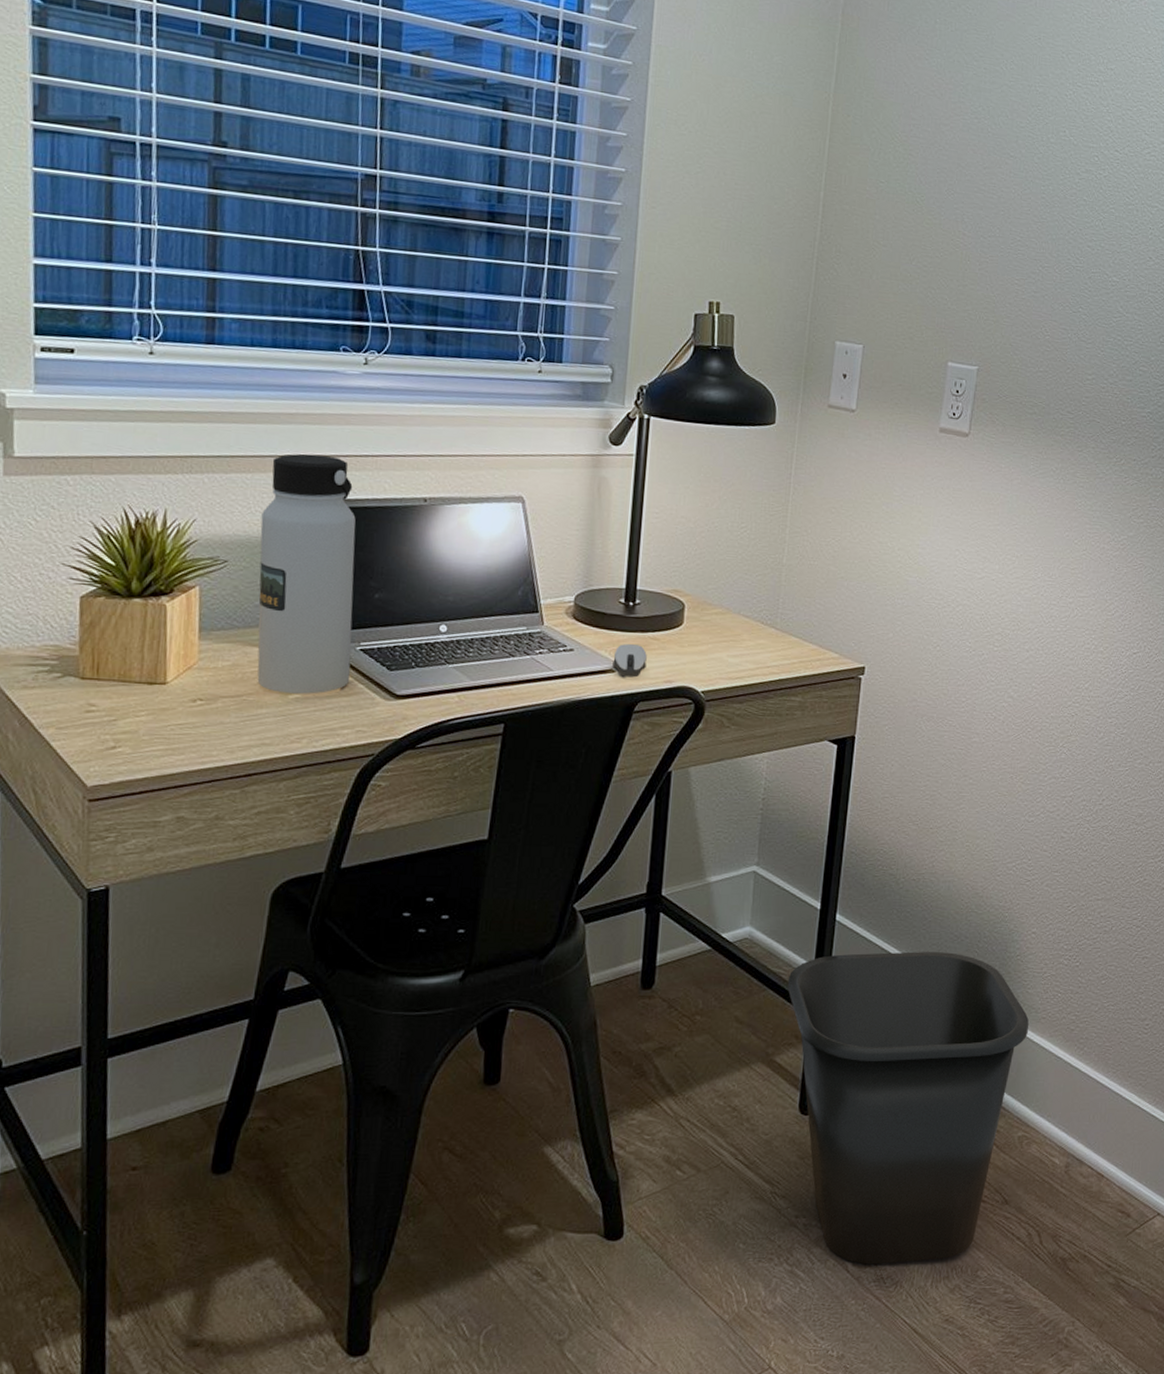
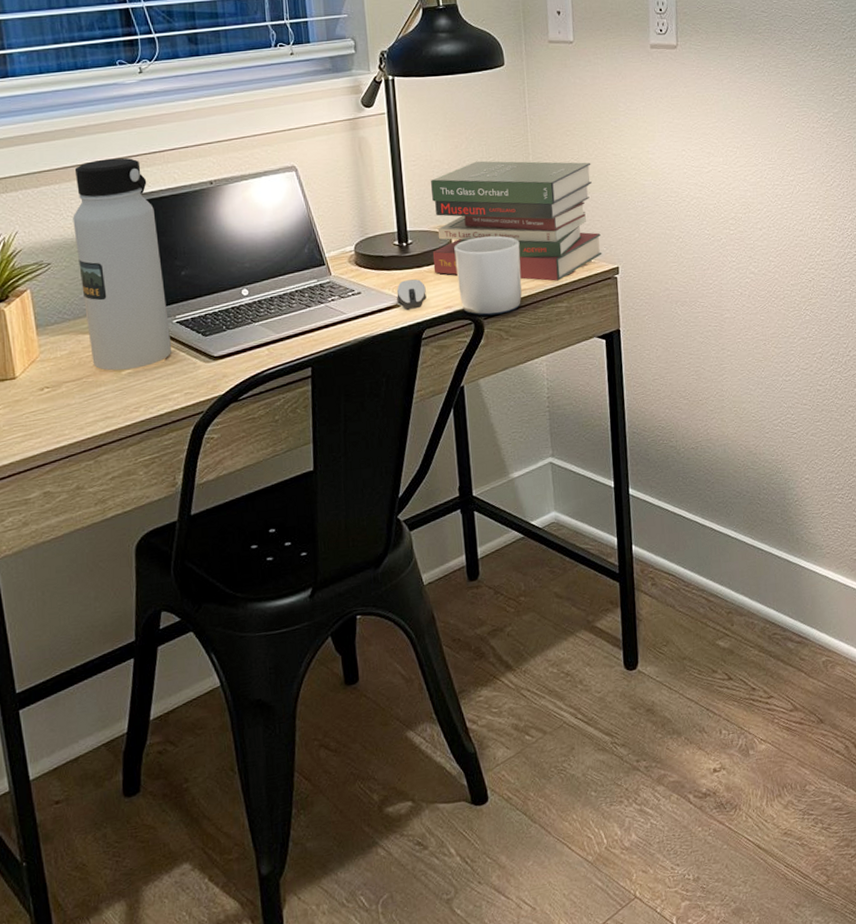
books: none [659,524,853,672] -> present [431,161,602,282]
mug: none [682,609,760,699] -> present [454,235,522,316]
waste bin: present [787,951,1029,1265] -> none [595,507,816,795]

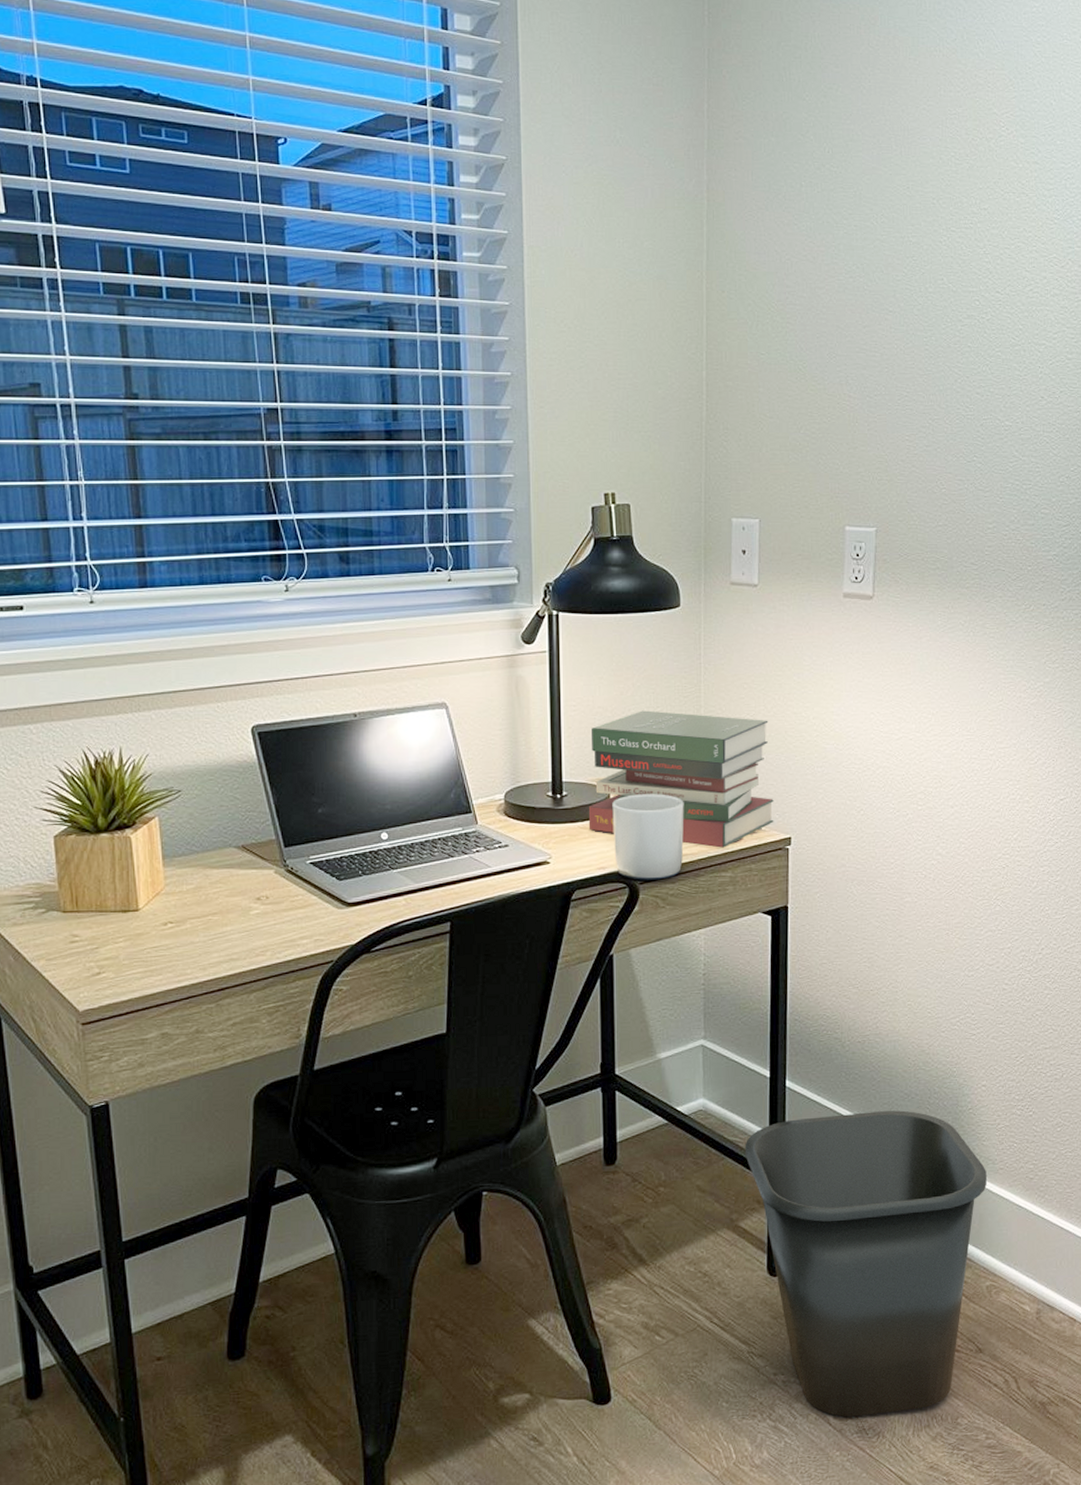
water bottle: present [73,157,172,371] -> none [207,682,304,910]
computer mouse: present [396,279,427,310] -> none [547,835,579,867]
waste bin: none [595,507,816,795] -> present [745,1110,987,1417]

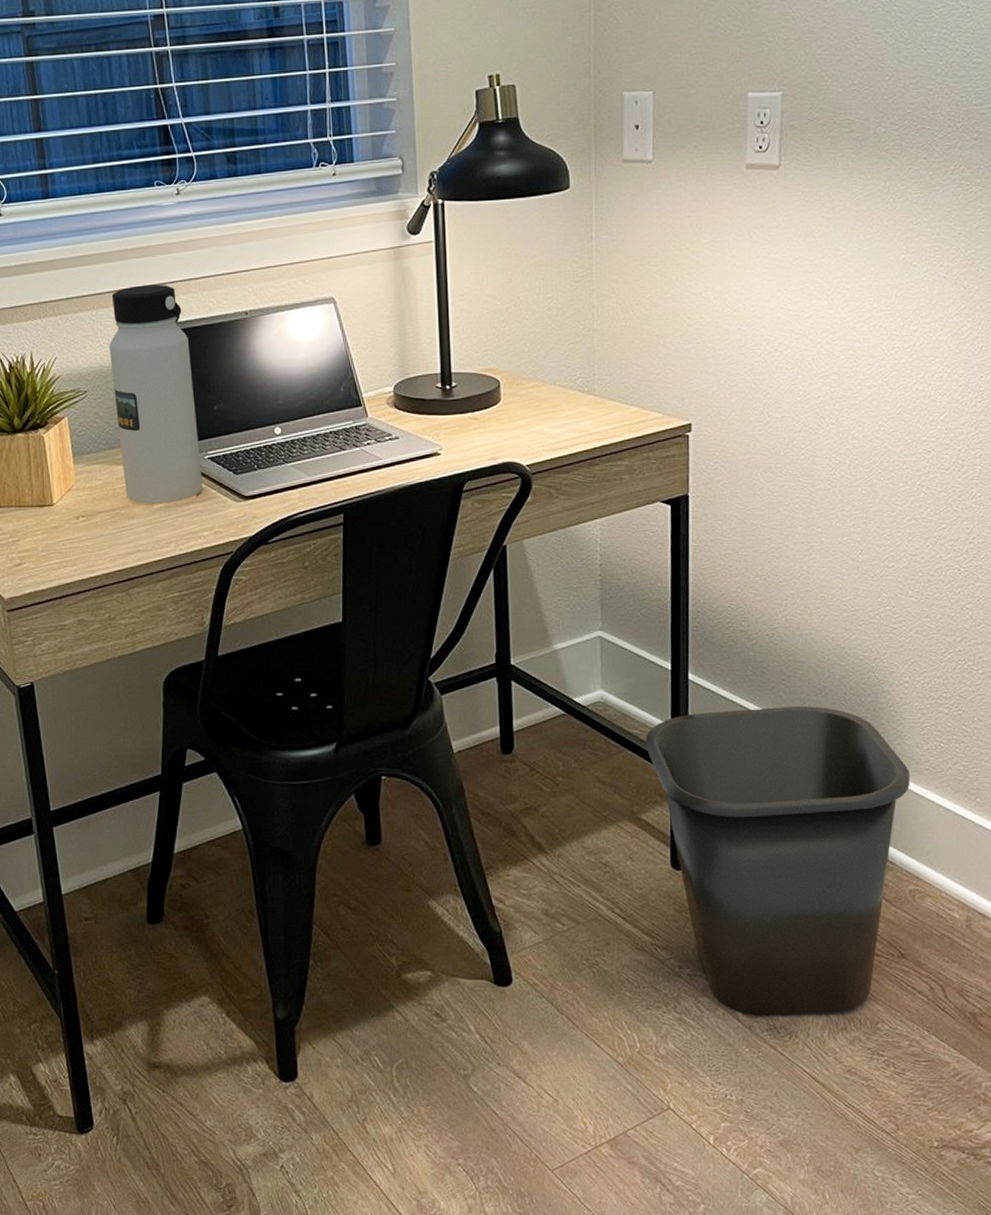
water bottle: none [207,682,304,910] -> present [109,284,203,504]
books: present [588,710,774,848] -> none [478,297,673,436]
mug: present [612,794,685,881] -> none [502,382,578,471]

